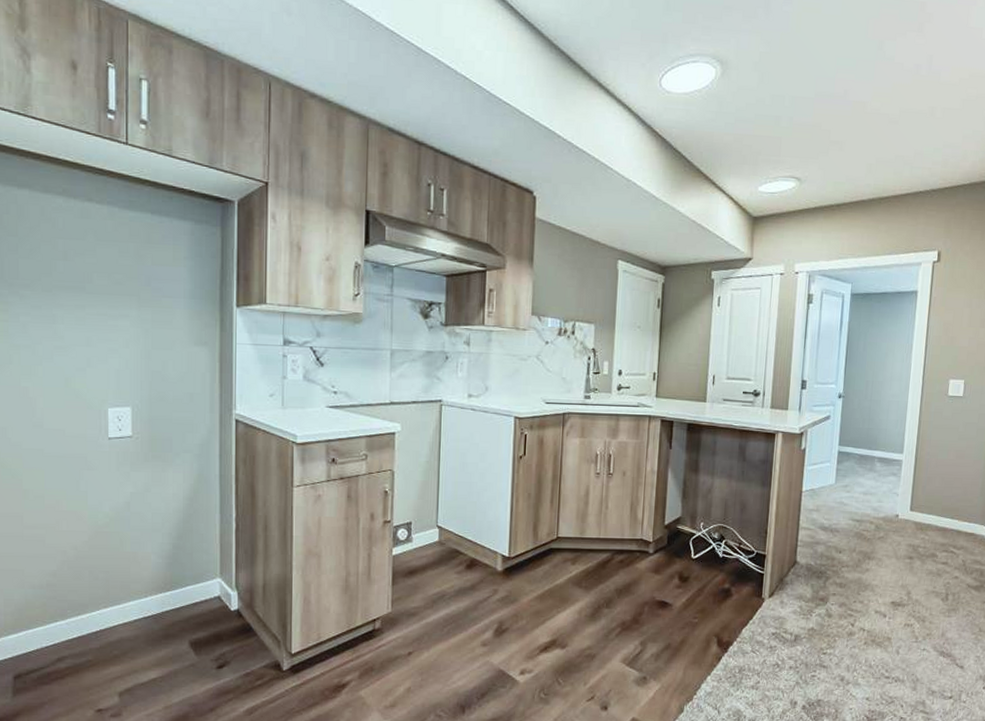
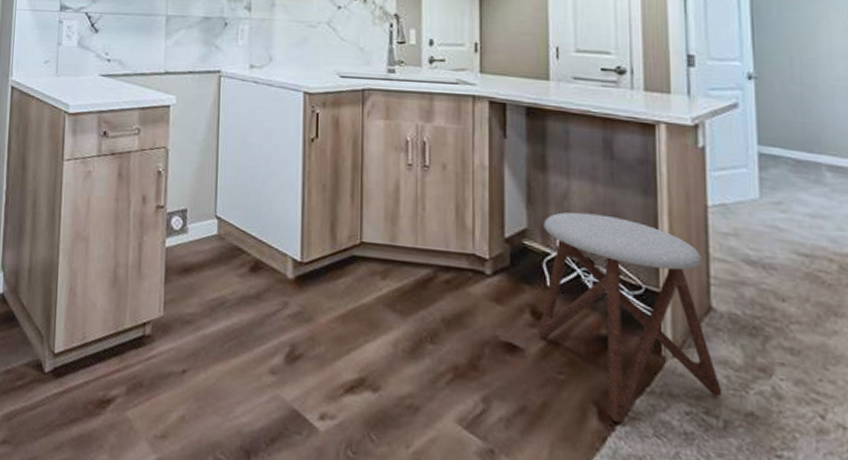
stool: none [682,502,797,647] -> present [538,212,723,424]

